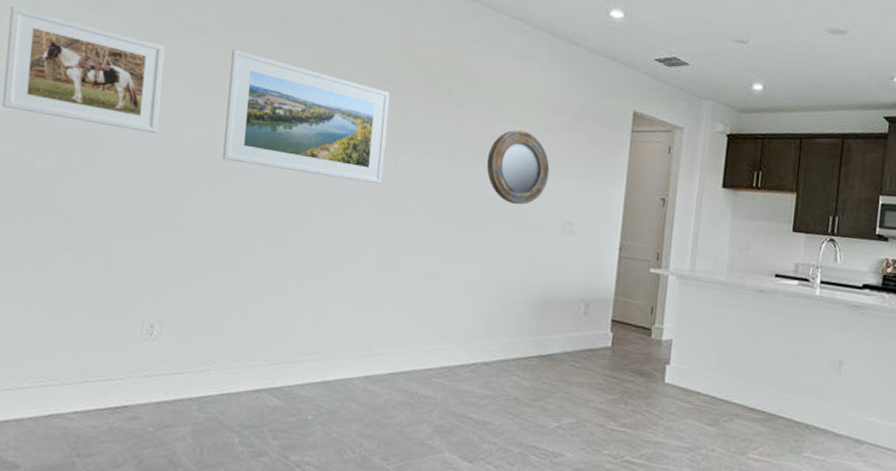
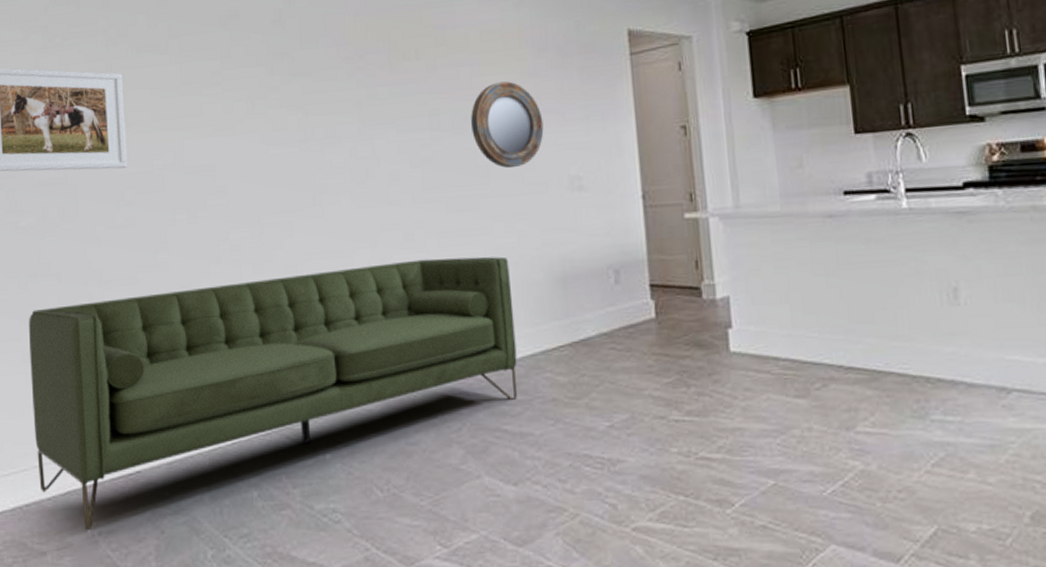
sofa: none [21,246,499,453] -> present [29,256,517,533]
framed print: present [222,49,390,184] -> none [186,61,362,182]

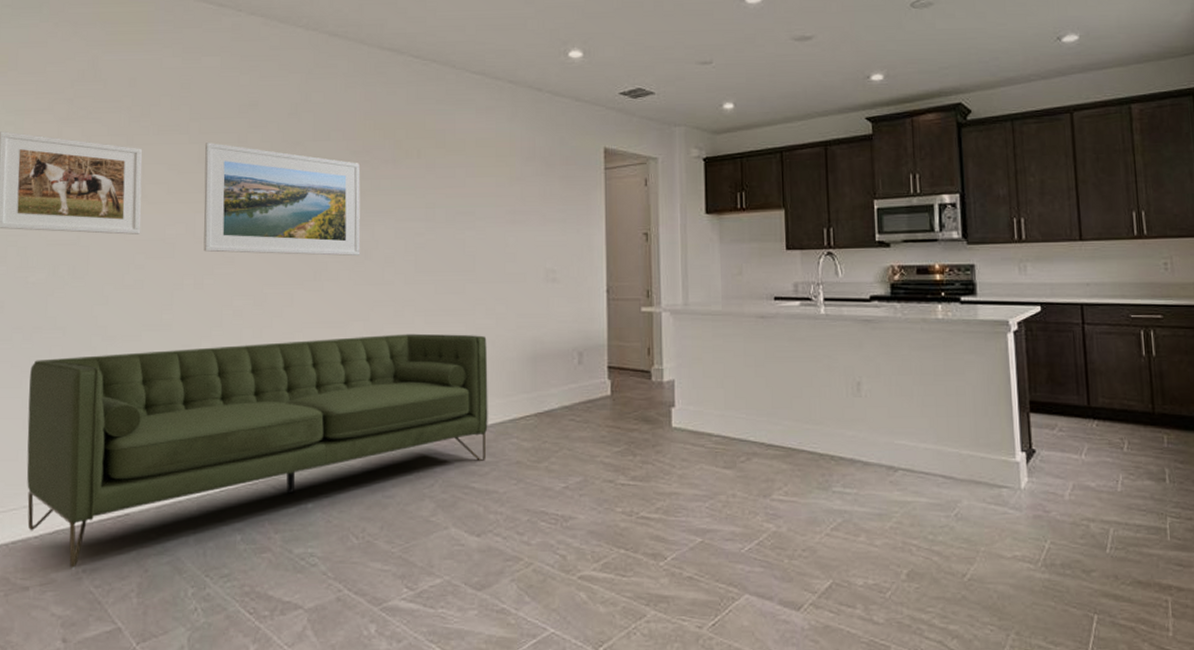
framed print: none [186,61,362,182] -> present [203,143,361,256]
home mirror: present [471,81,544,169] -> none [463,183,526,259]

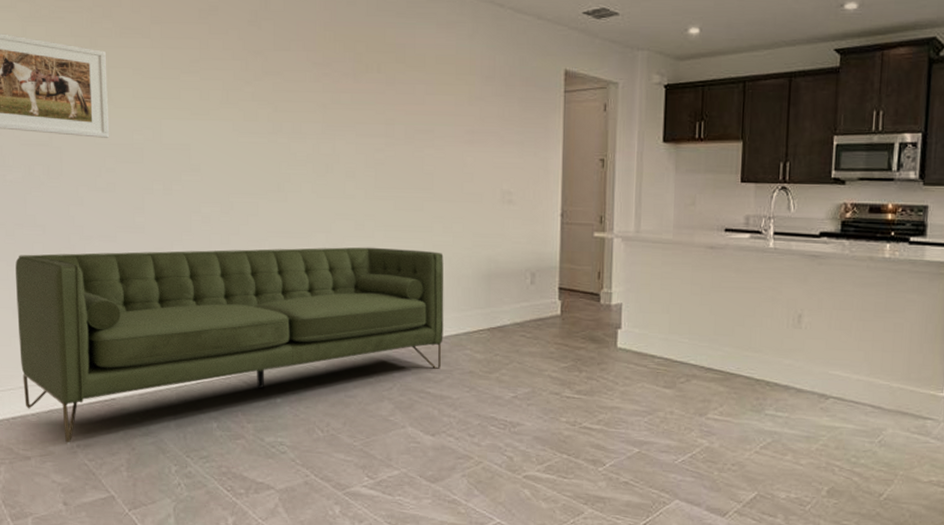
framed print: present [203,143,361,256] -> none [167,48,322,169]

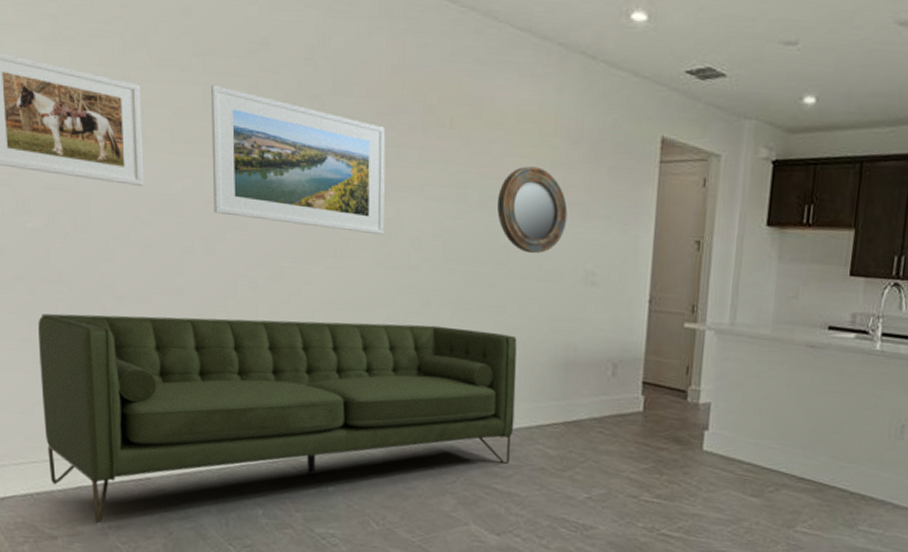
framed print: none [167,48,322,169] -> present [210,85,386,234]
home mirror: none [422,102,484,178] -> present [497,166,568,254]

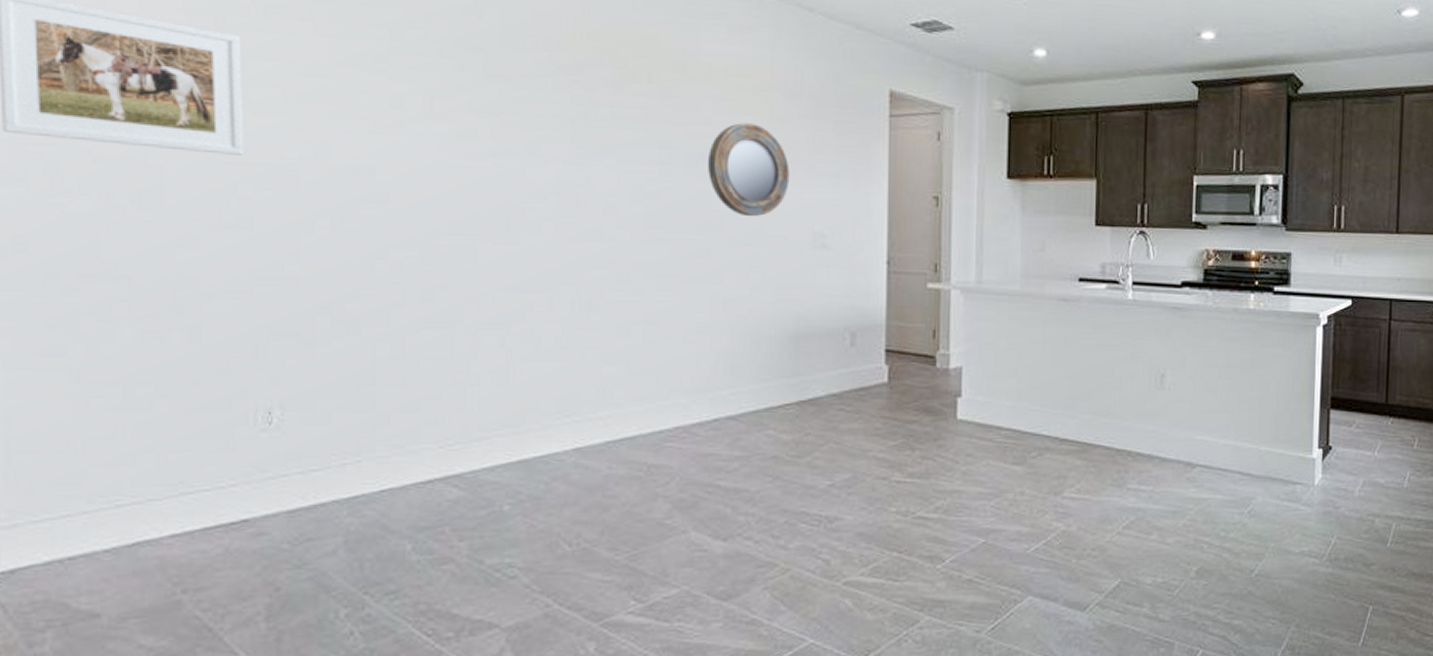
sofa: present [38,313,517,525] -> none [79,303,739,590]
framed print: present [210,85,386,234] -> none [338,36,571,202]

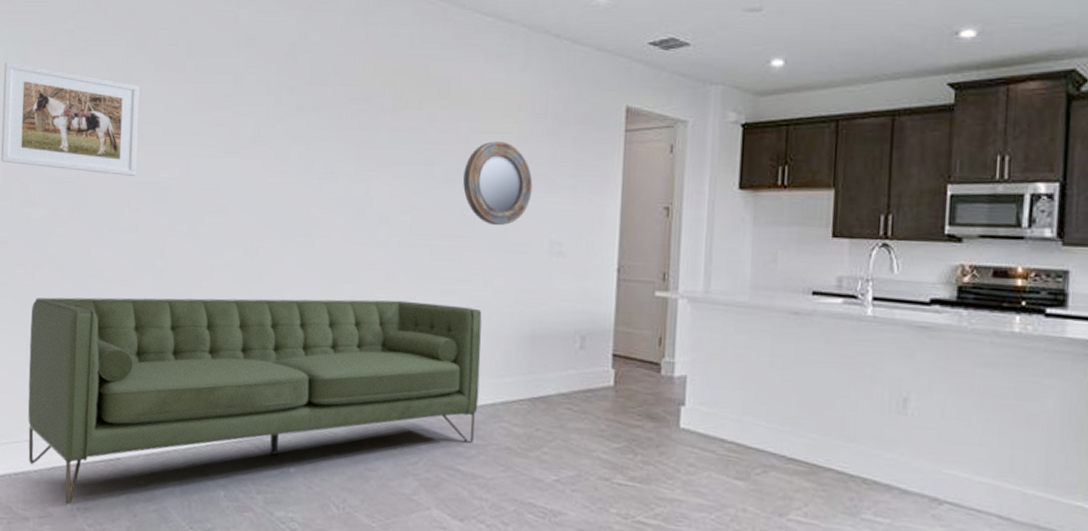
sofa: none [79,303,739,590] -> present [28,297,482,506]

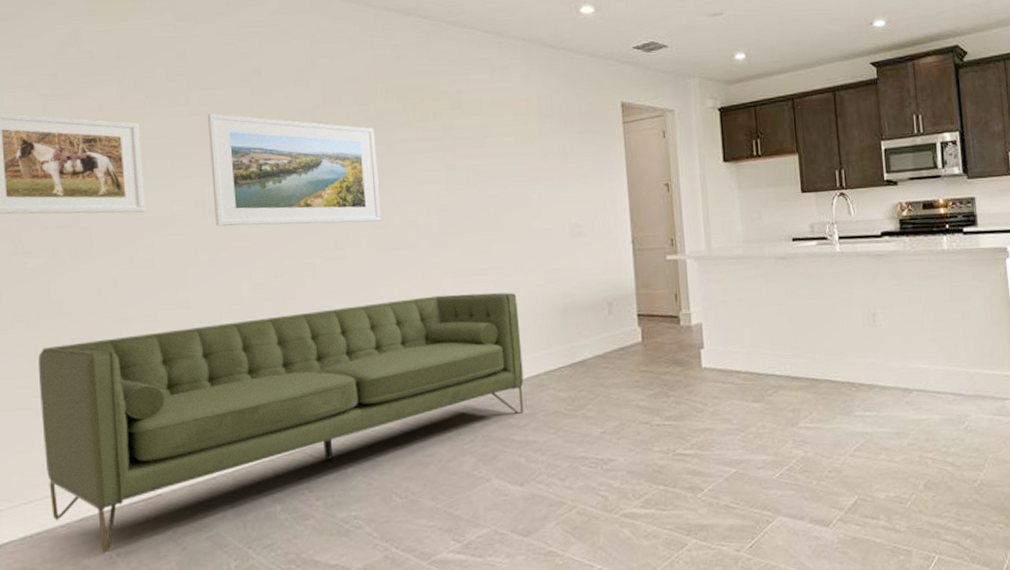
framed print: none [196,82,357,212] -> present [207,113,382,226]
home mirror: present [463,141,533,226] -> none [484,142,549,217]

